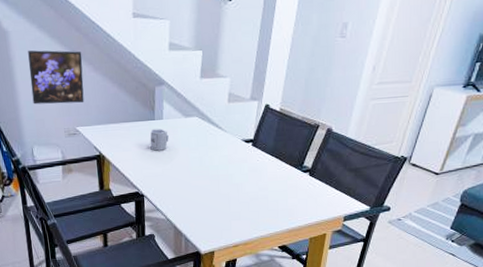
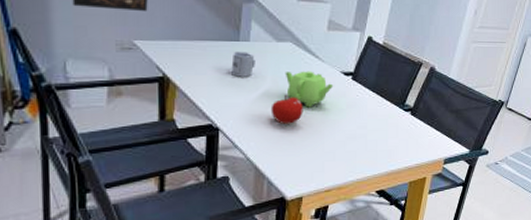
fruit: none [183,163,211,189] -> present [270,94,303,124]
teapot: none [193,141,236,174] -> present [285,71,334,107]

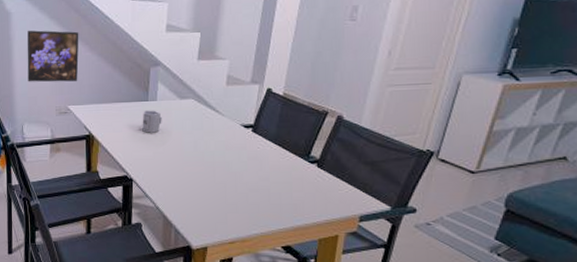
fruit: present [270,94,303,124] -> none [176,147,206,176]
teapot: present [285,71,334,107] -> none [188,125,234,160]

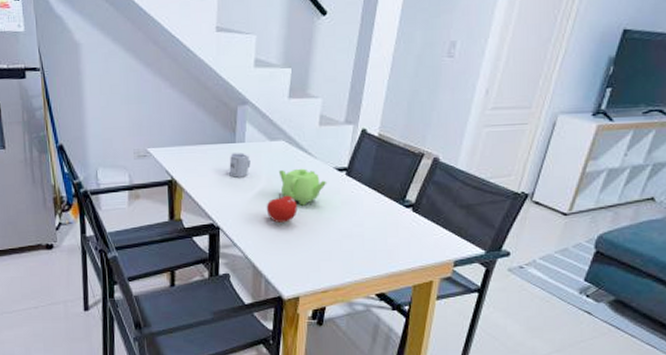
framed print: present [27,30,79,82] -> none [99,63,159,123]
fruit: none [176,147,206,176] -> present [266,192,298,223]
teapot: none [188,125,234,160] -> present [278,168,327,206]

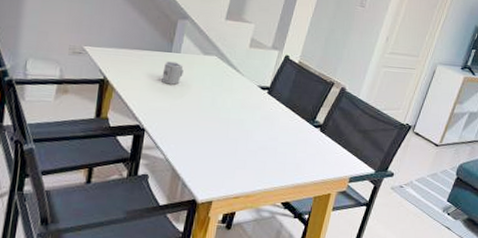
fruit: present [266,192,298,223] -> none [192,102,222,131]
teapot: present [278,168,327,206] -> none [208,82,251,117]

